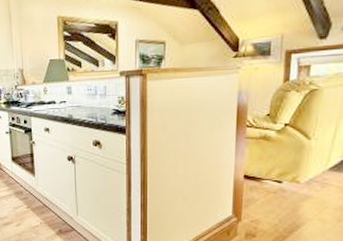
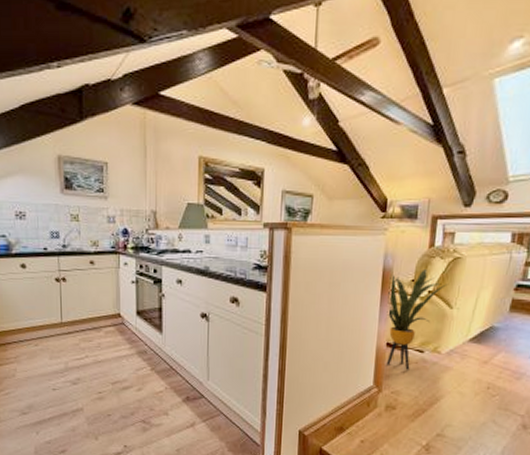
house plant: none [243,102,305,200] -> present [386,268,448,370]

